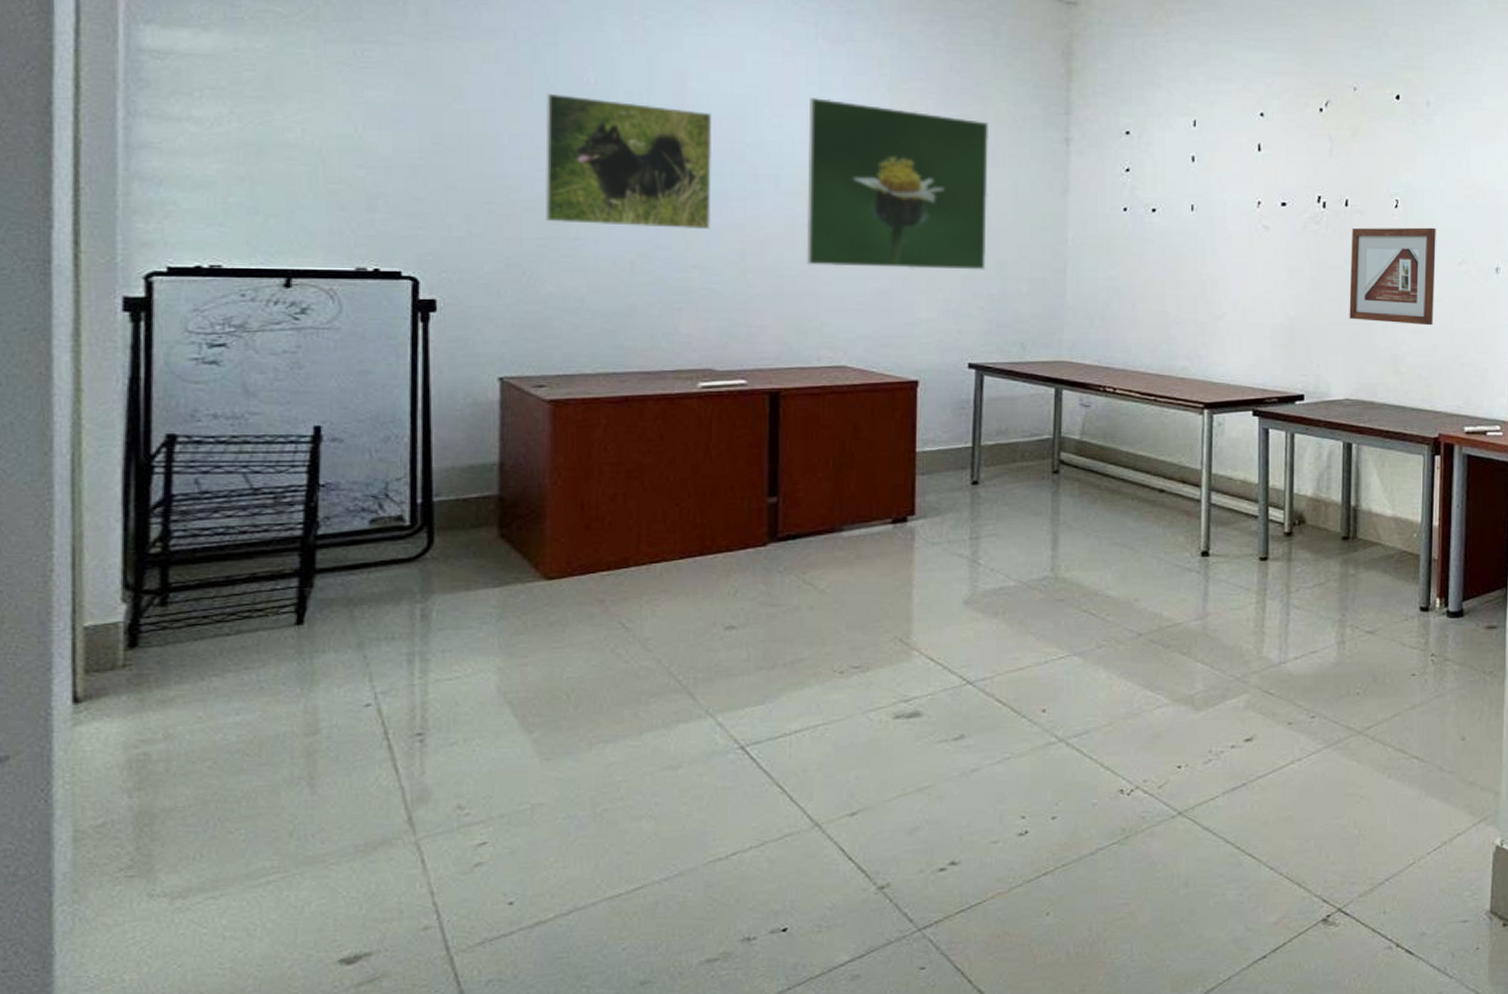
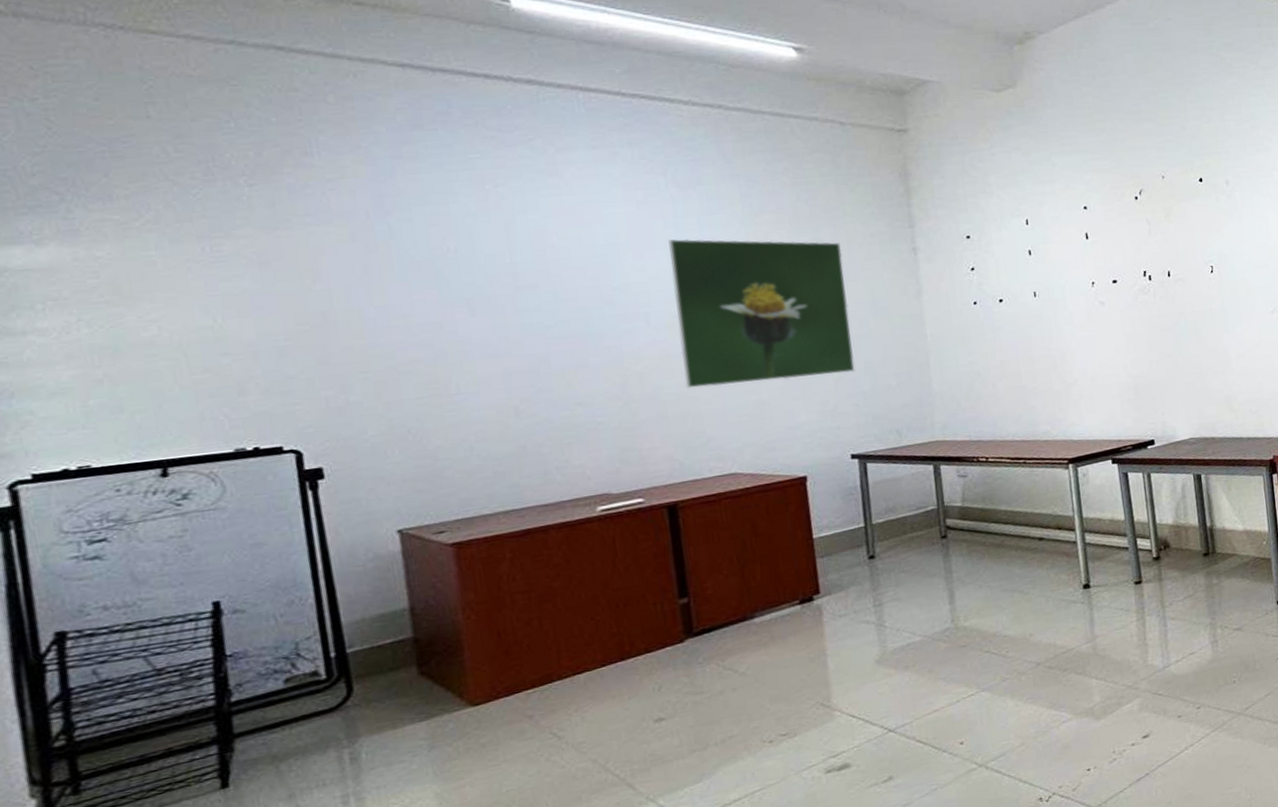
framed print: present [544,93,713,230] -> none [407,263,589,382]
picture frame: present [1349,227,1436,326] -> none [1177,285,1256,371]

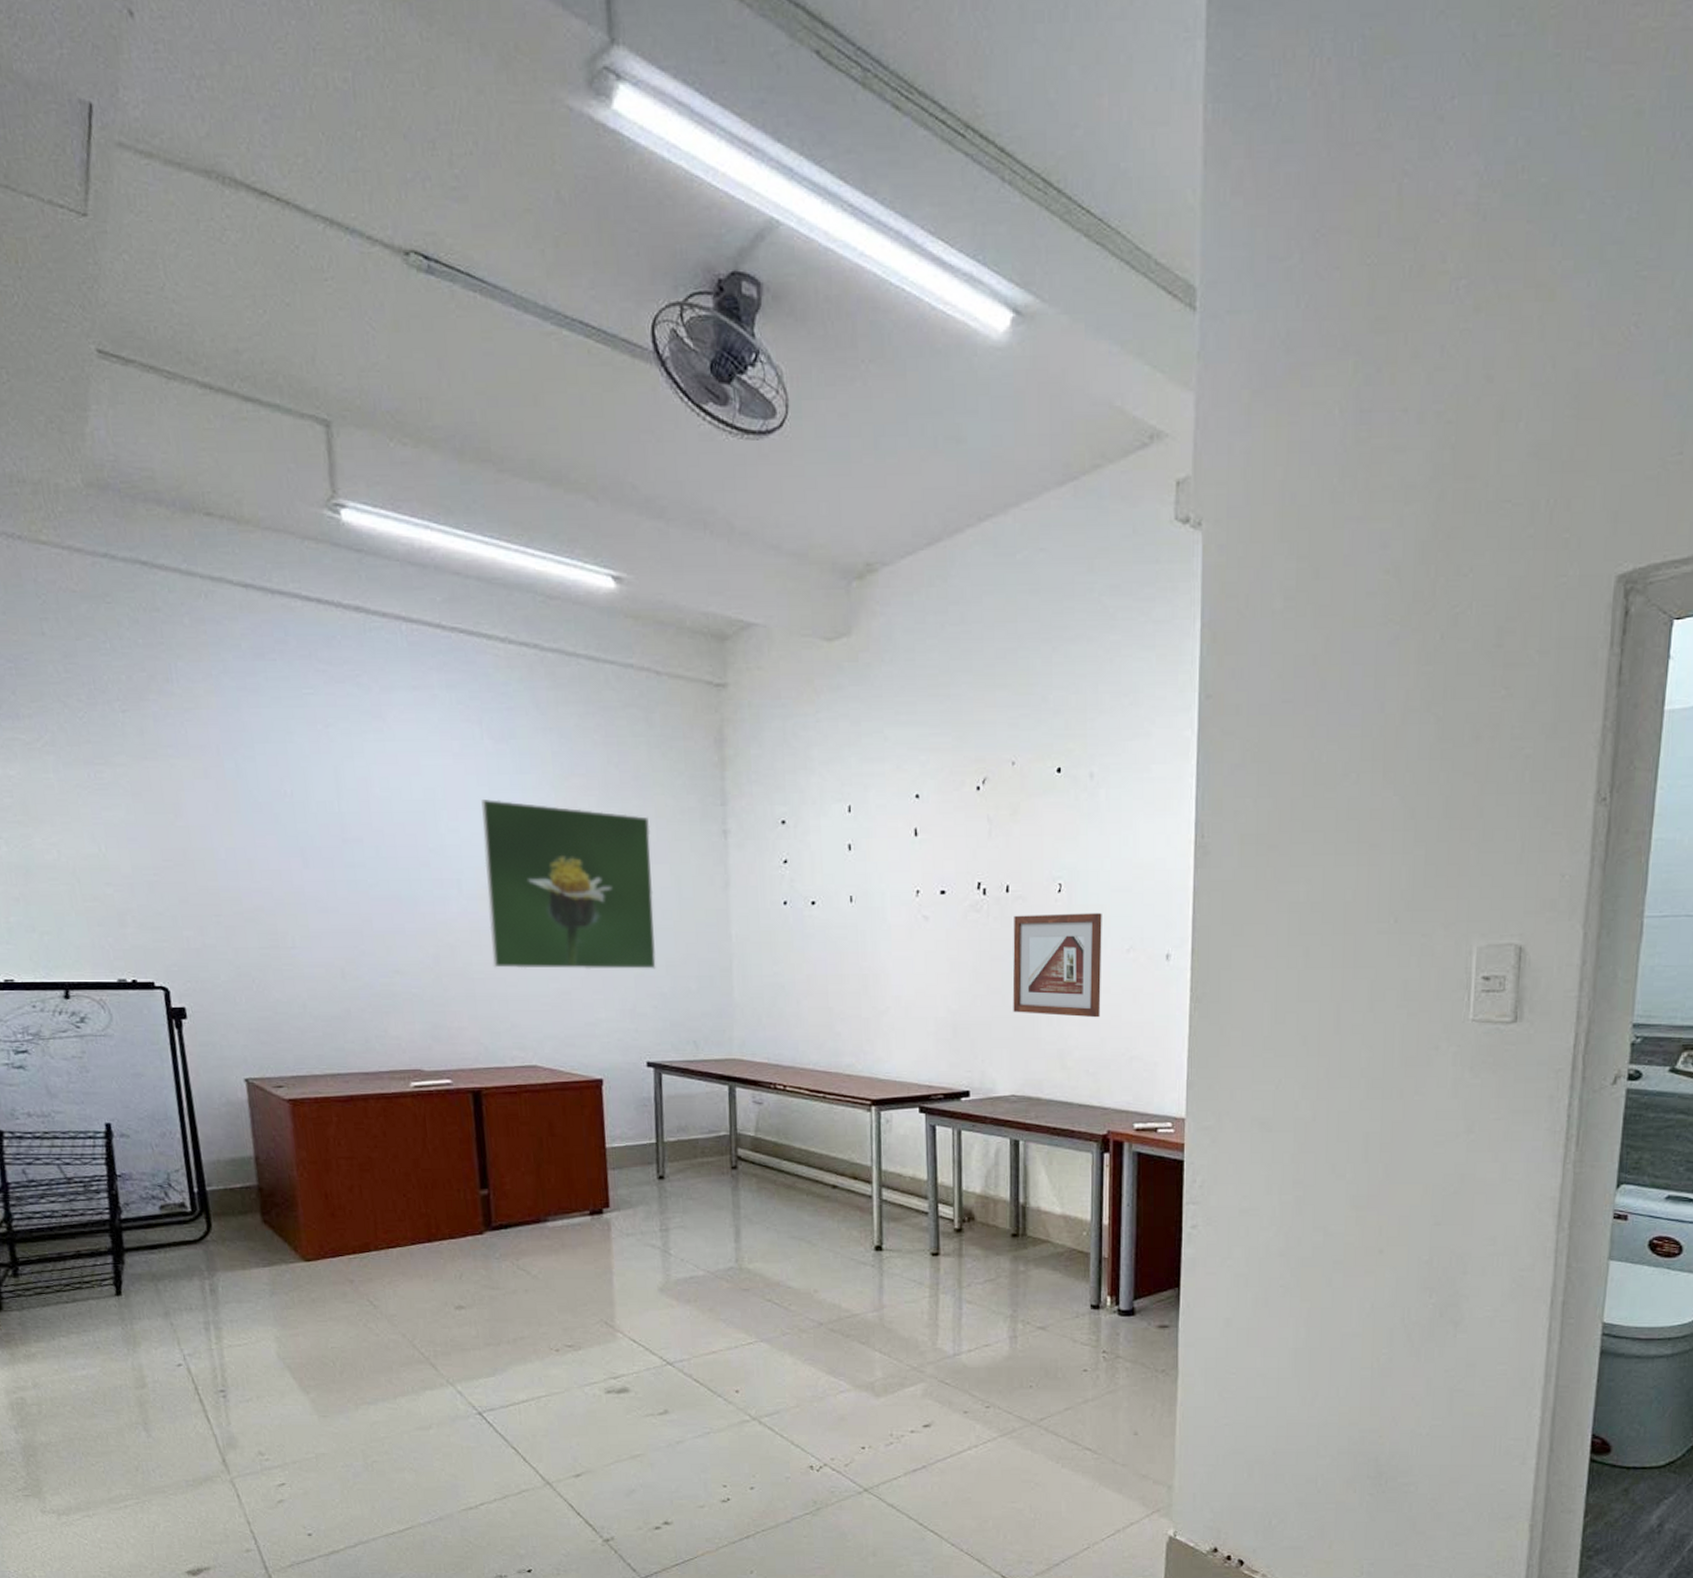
picture frame: none [1177,285,1256,371] -> present [1012,912,1102,1018]

